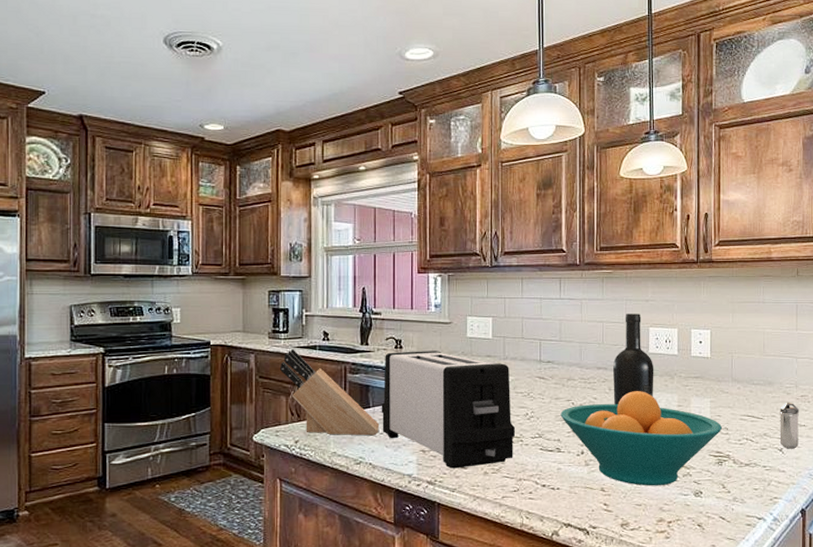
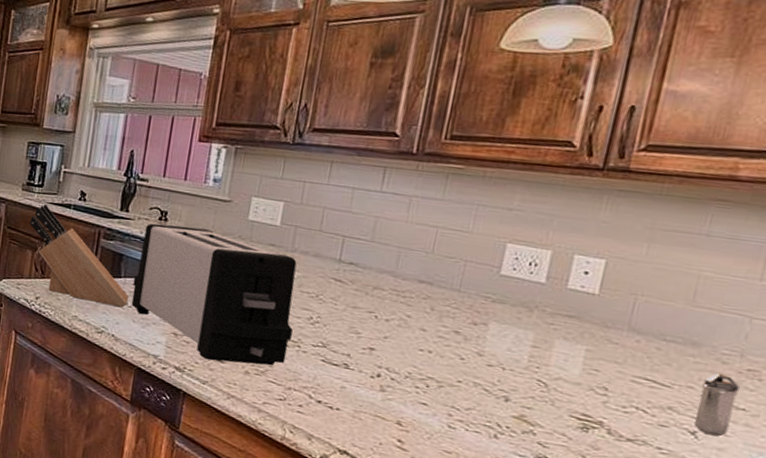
fruit bowl: present [560,391,723,486] -> none [356,316,600,439]
wine bottle: present [613,314,654,405] -> none [435,222,505,330]

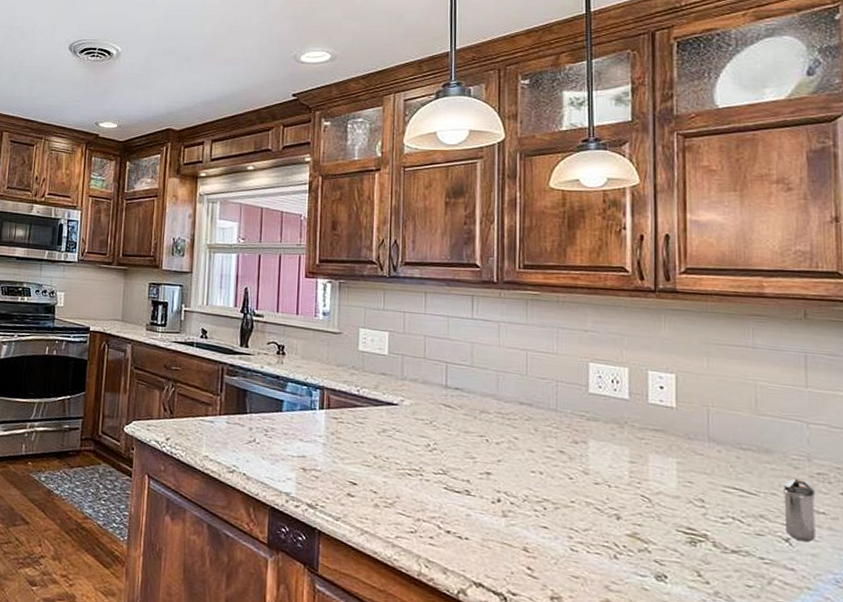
knife block: present [30,204,130,308] -> none [156,343,257,445]
toaster: present [131,223,297,366] -> none [259,357,414,497]

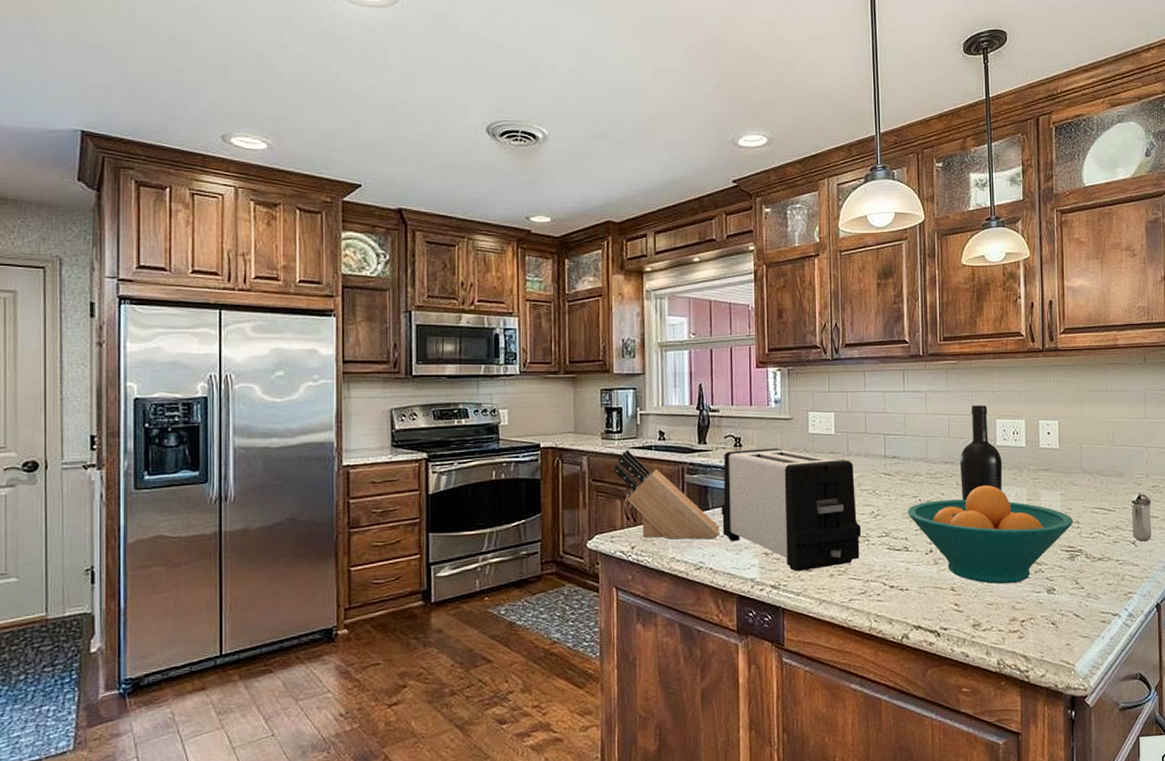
knife block: none [156,343,257,445] -> present [614,450,720,540]
toaster: none [259,357,414,497] -> present [721,448,862,572]
fruit bowl: none [471,436,696,559] -> present [907,485,1074,584]
wine bottle: none [540,343,596,450] -> present [960,405,1003,501]

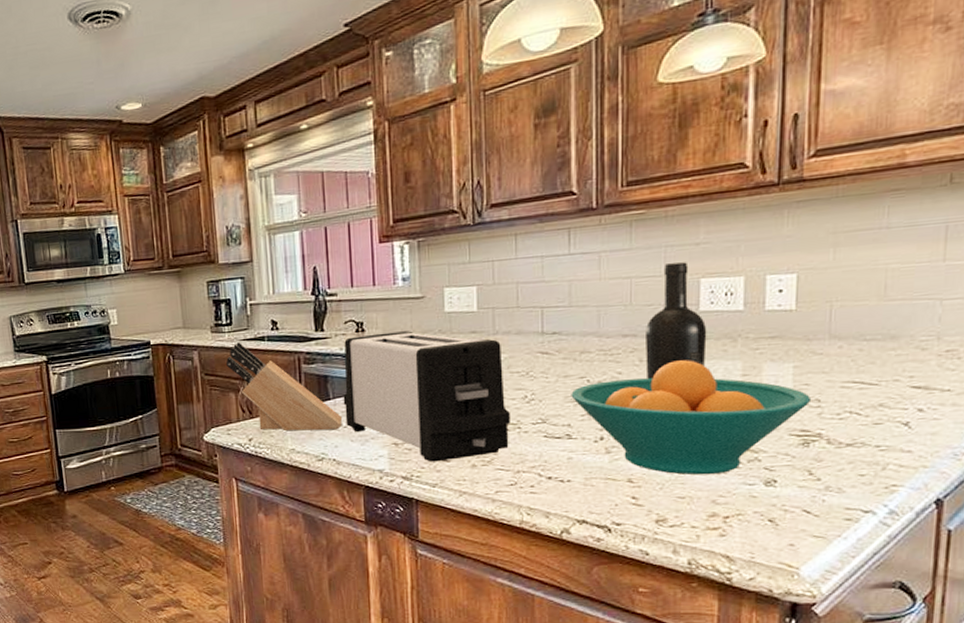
shaker: present [1131,493,1152,542] -> none [905,360,943,423]

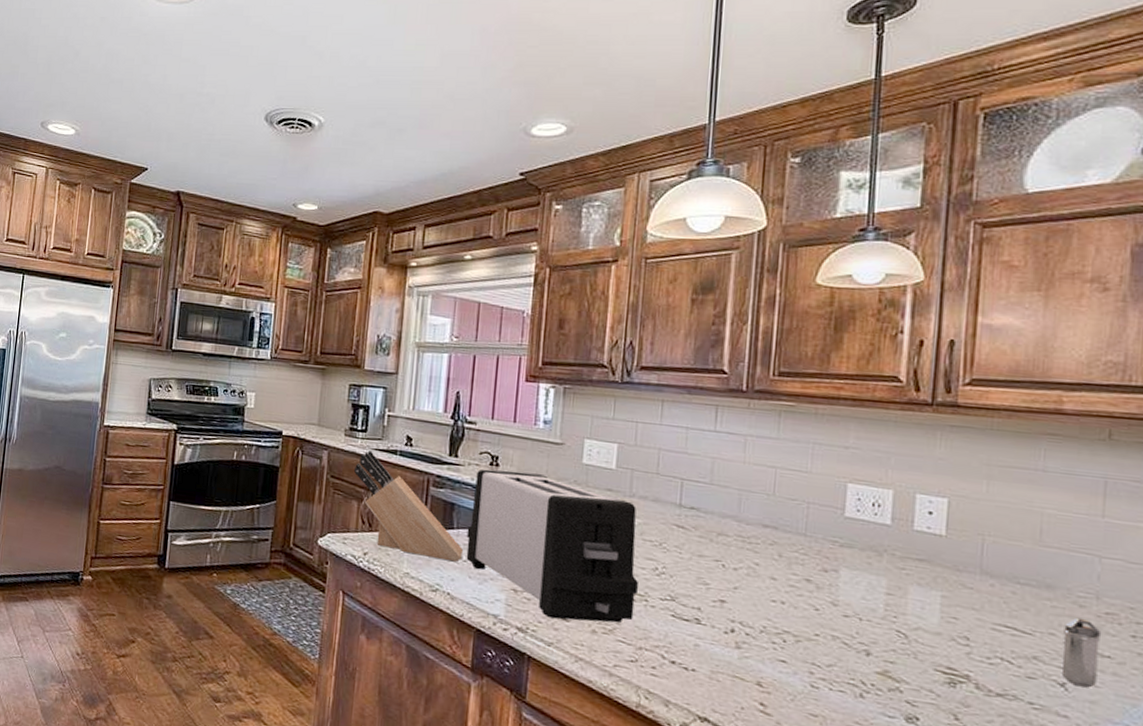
fruit bowl: present [571,360,812,475] -> none [704,563,960,698]
wine bottle: present [645,262,707,380] -> none [784,461,852,578]
shaker: none [905,360,943,423] -> present [1061,617,1102,688]

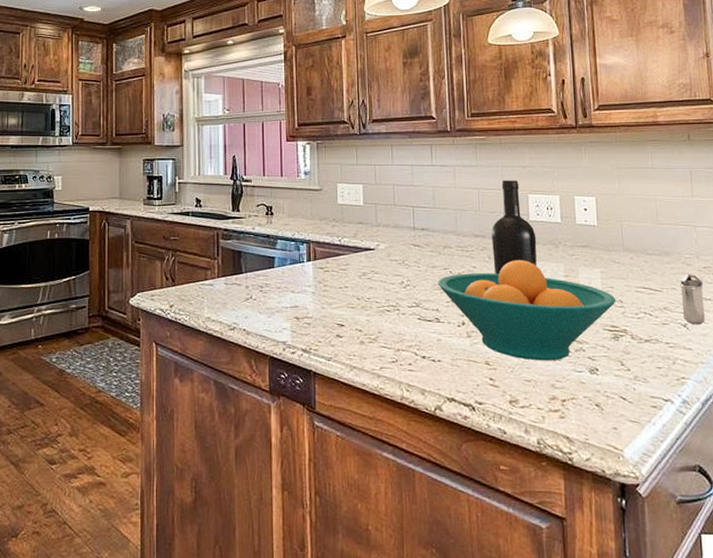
knife block: present [354,451,464,562] -> none [155,215,253,302]
toaster: present [466,469,639,623] -> none [254,217,392,337]
fruit bowl: none [704,563,960,698] -> present [438,260,617,361]
wine bottle: none [784,461,852,578] -> present [492,180,537,274]

